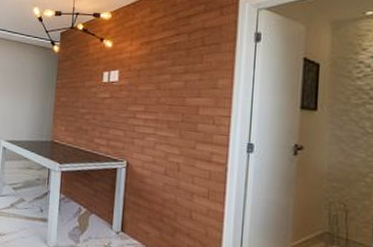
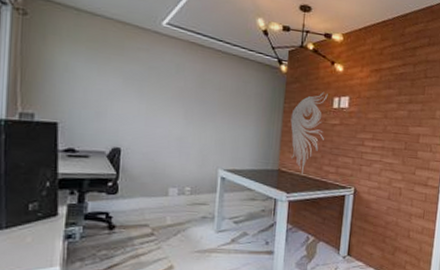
wall sculpture: none [62,67,98,147] -> present [290,92,328,175]

